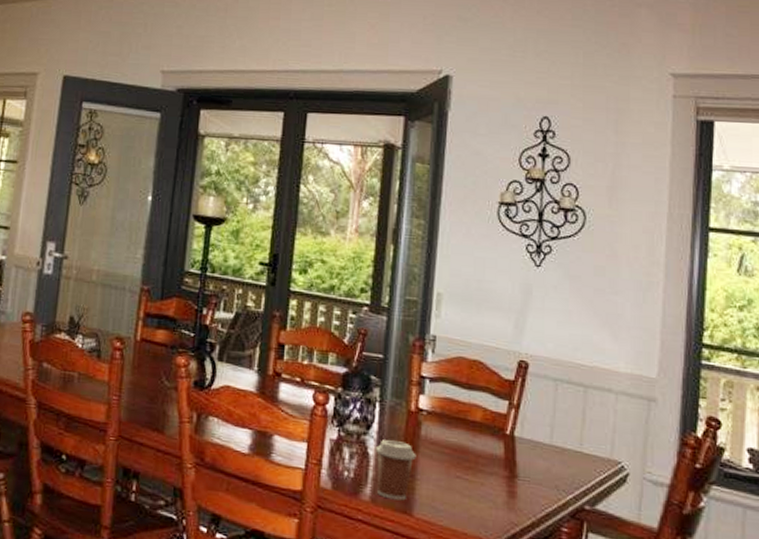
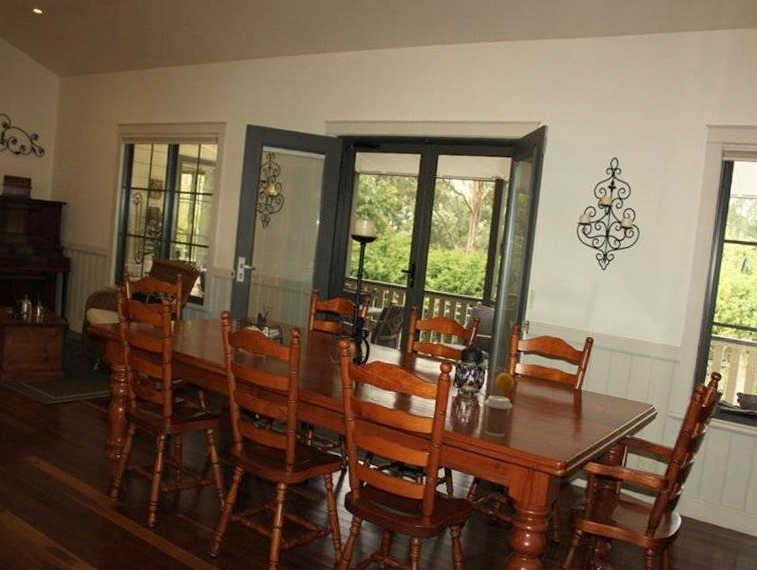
fruit: none [390,407,417,436] -> present [495,373,514,393]

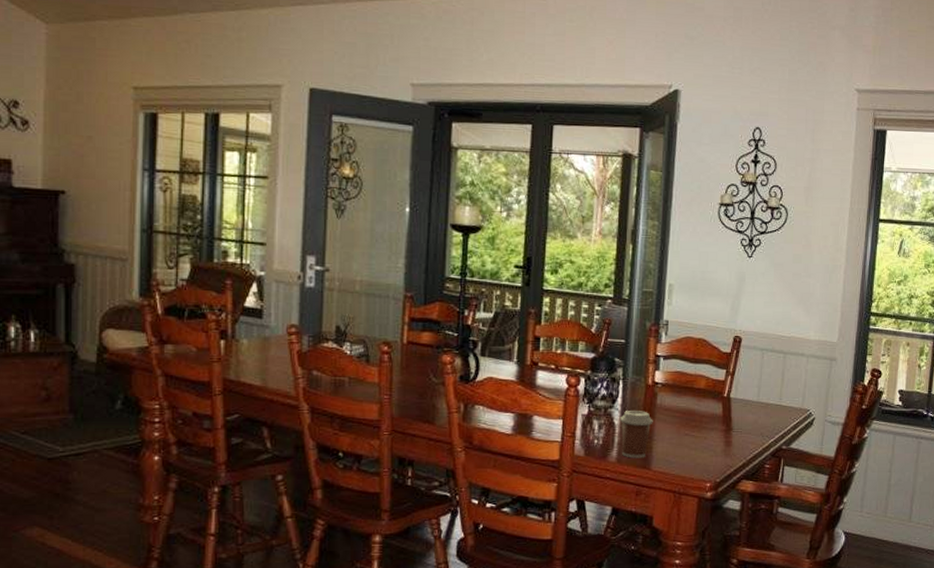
fruit: present [495,373,514,393] -> none [632,383,654,406]

